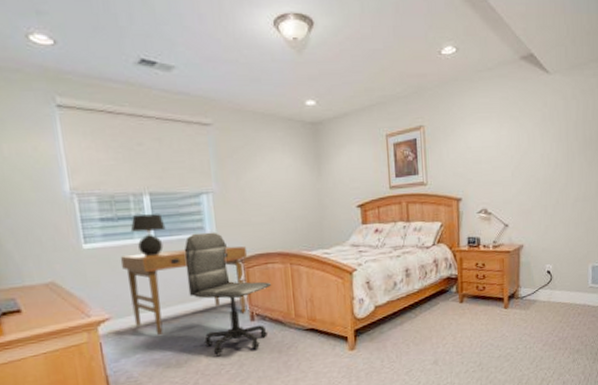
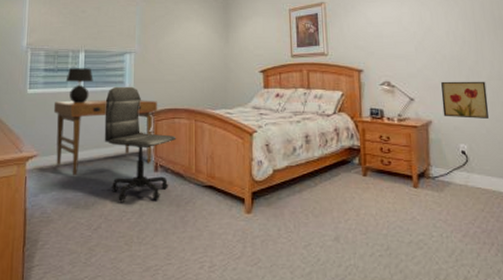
wall art: none [533,203,573,241] -> present [441,81,490,119]

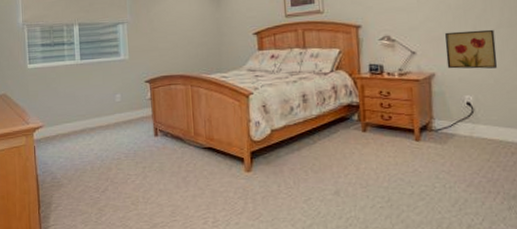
desk: present [53,100,158,176] -> none [53,68,154,144]
table lamp: present [65,68,93,104] -> none [62,40,89,76]
office chair: present [104,86,177,202] -> none [102,56,174,166]

